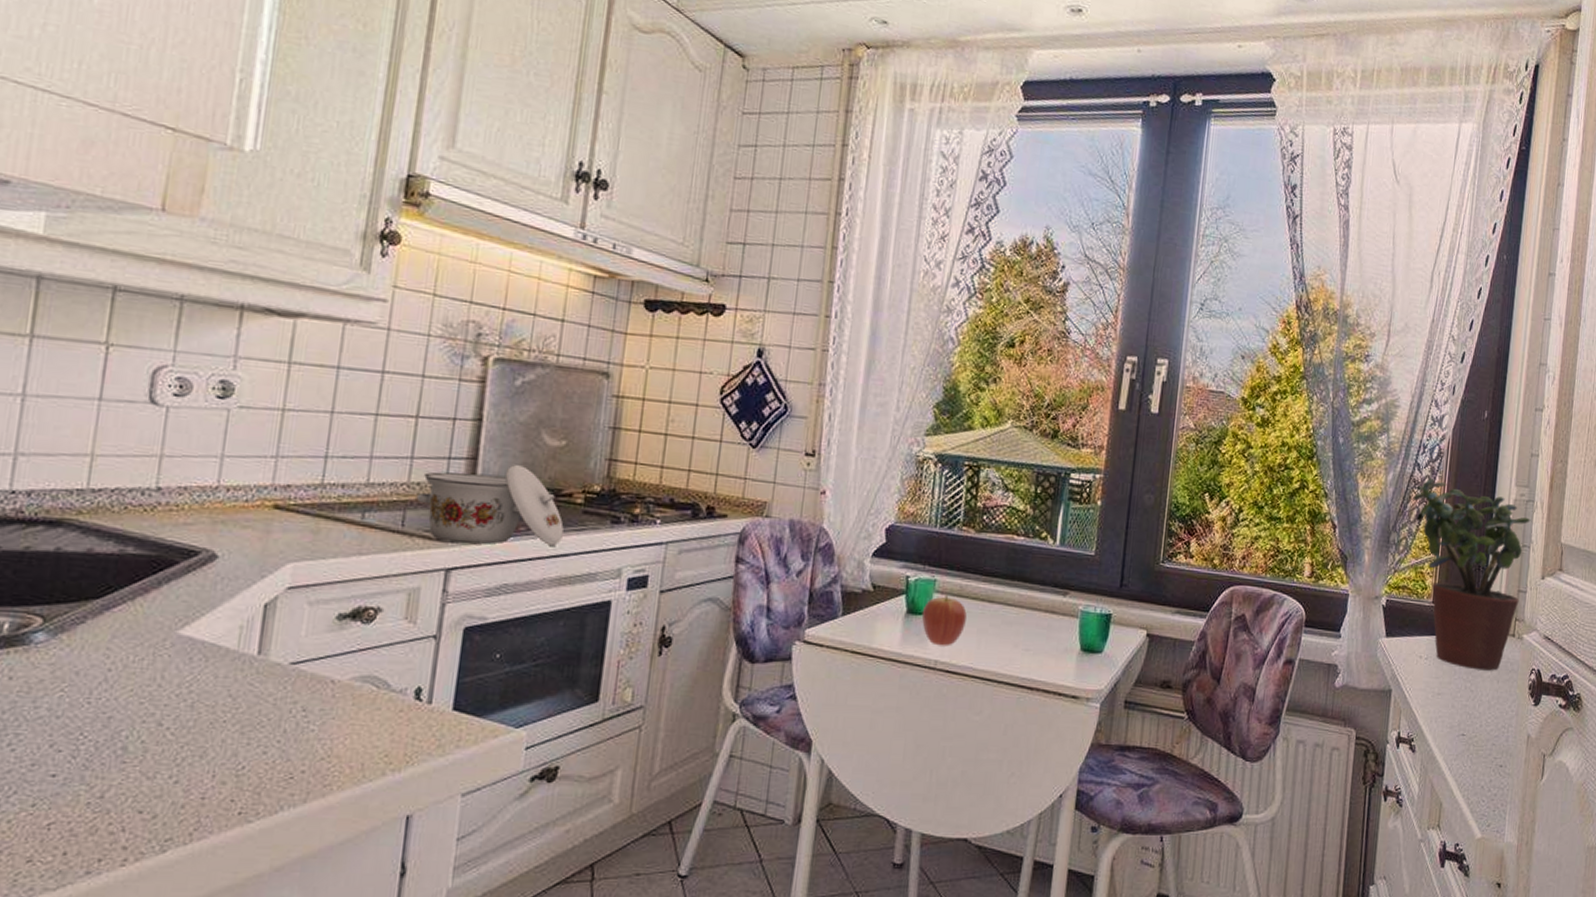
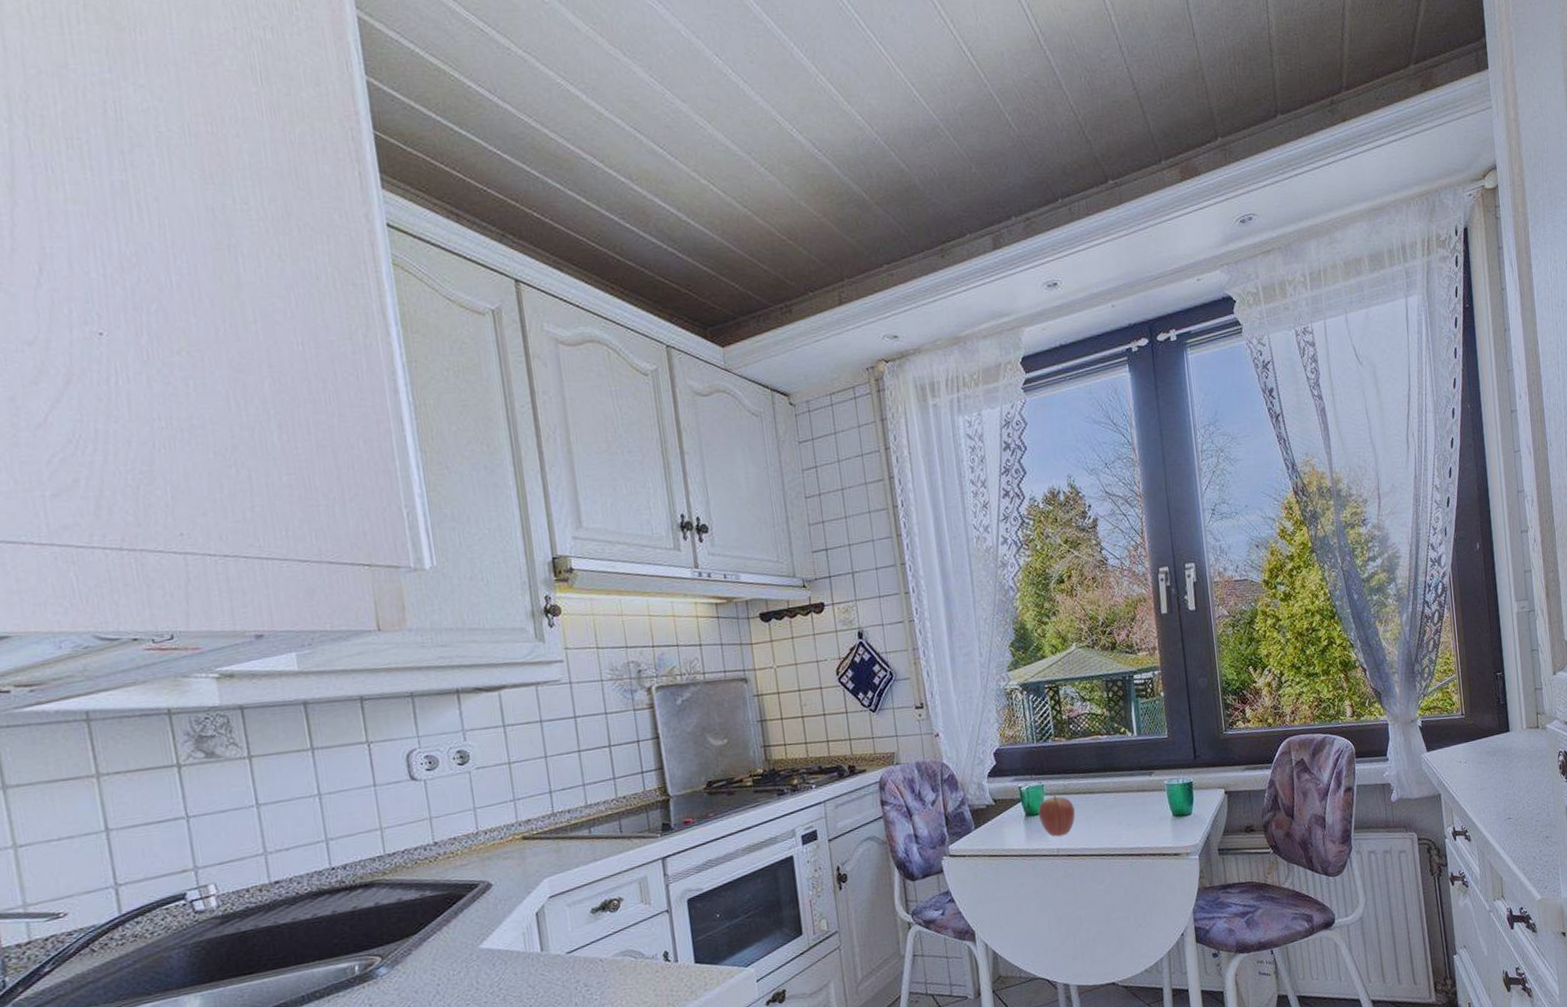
cooking pot: present [416,465,564,546] -> none [625,766,744,837]
potted plant: present [1413,479,1531,671] -> none [1427,611,1537,763]

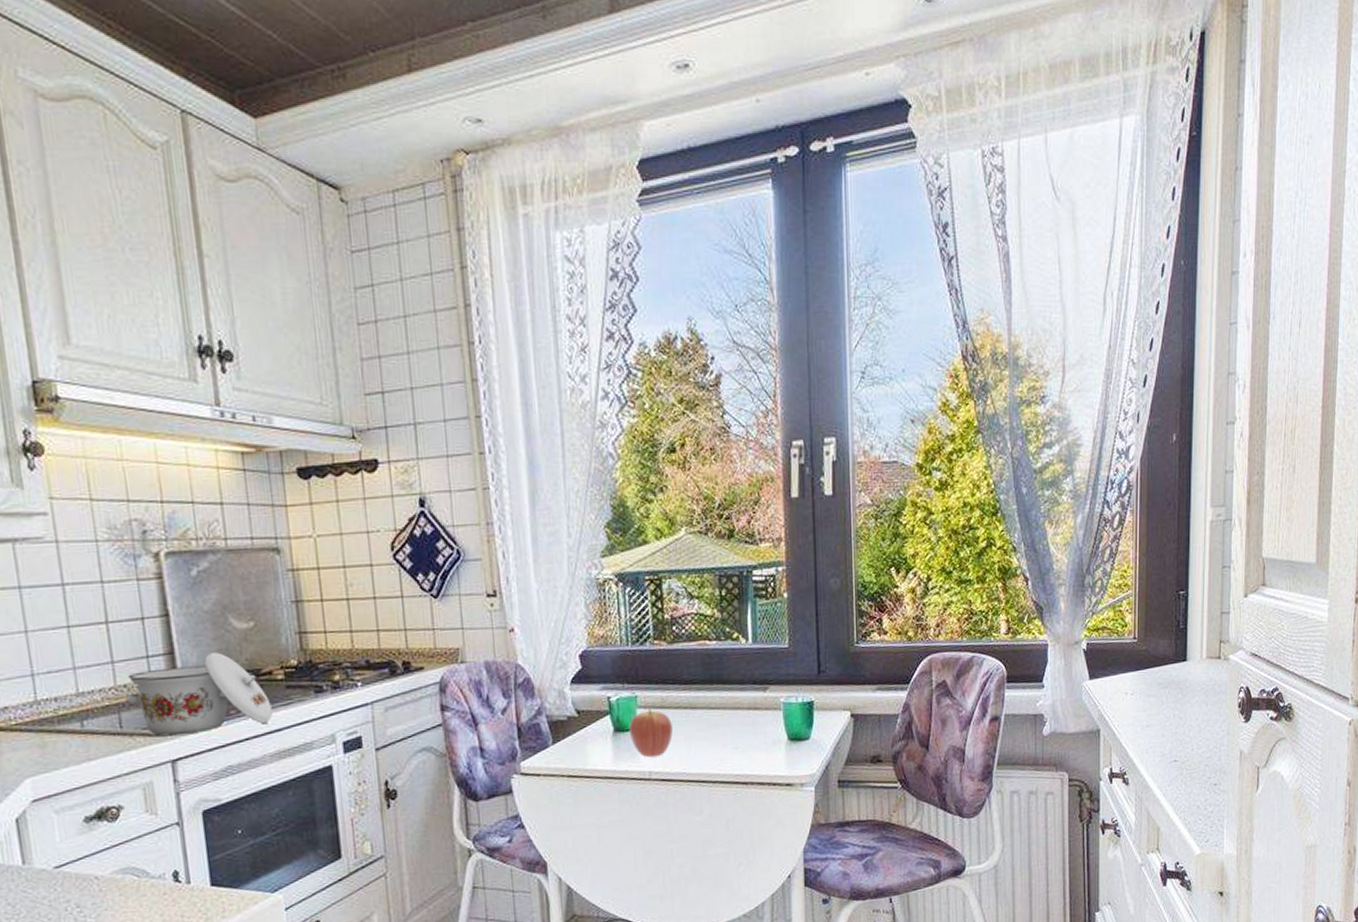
cooking pot: none [625,766,744,837] -> present [126,652,273,736]

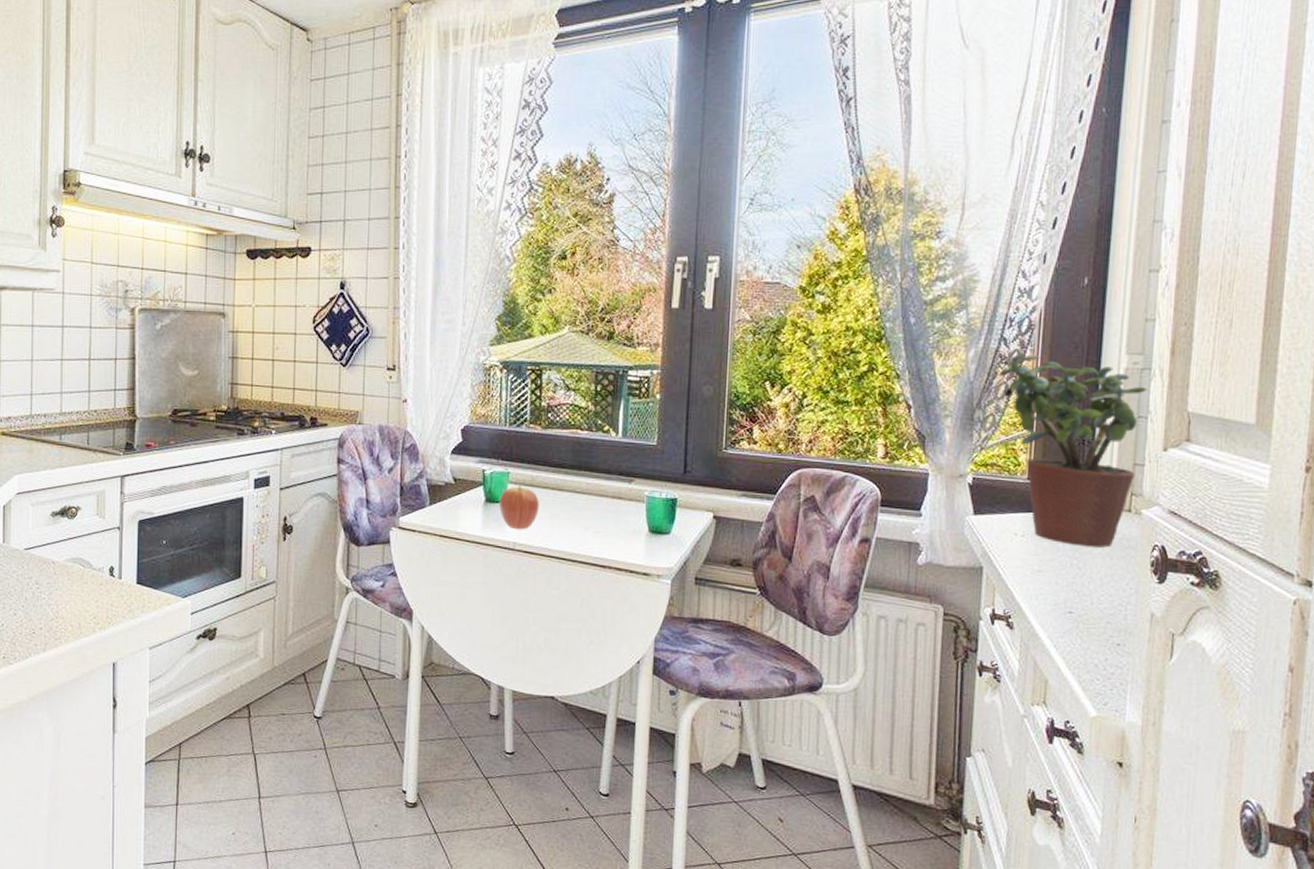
cooking pot: present [126,652,273,736] -> none [95,392,202,456]
potted plant: none [1105,514,1230,698] -> present [999,353,1148,548]

